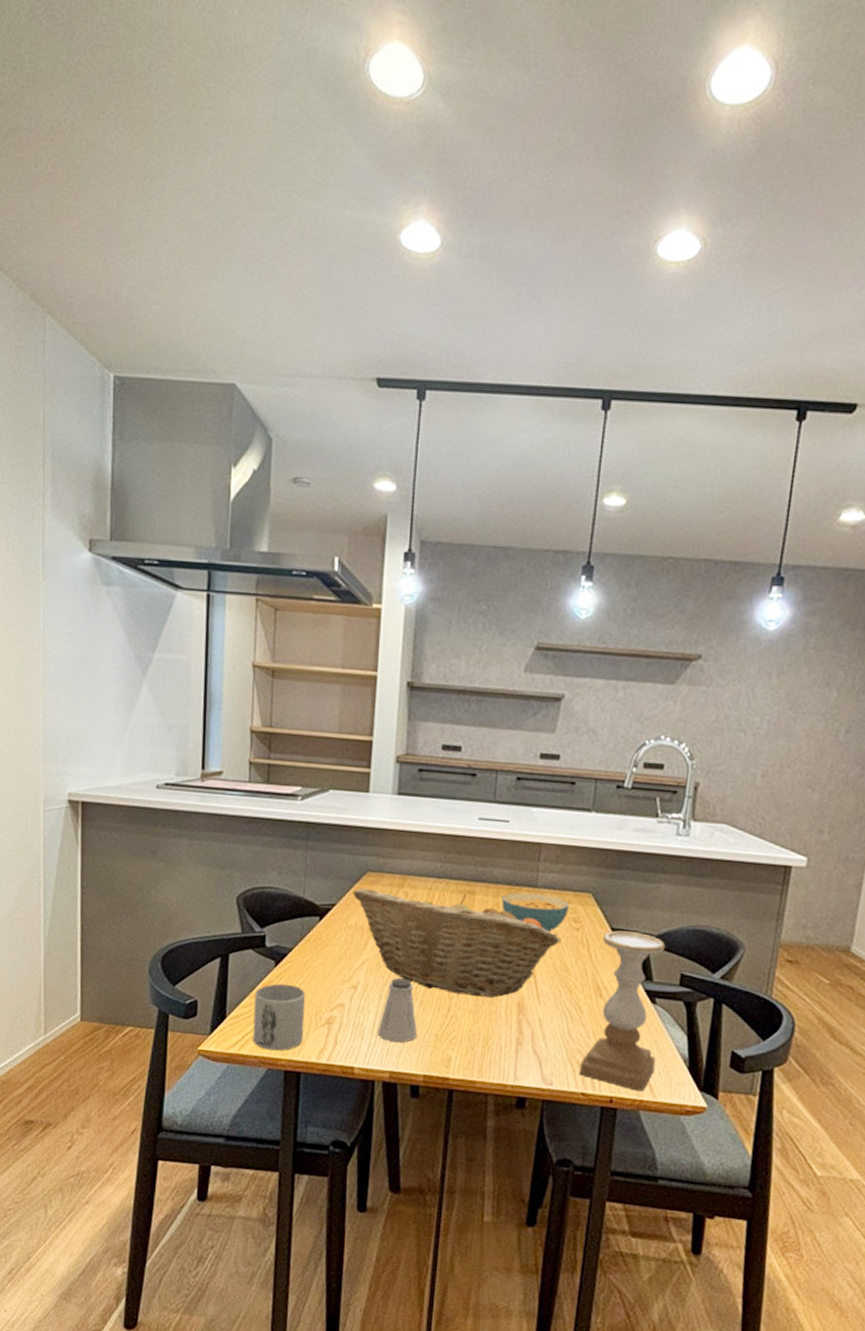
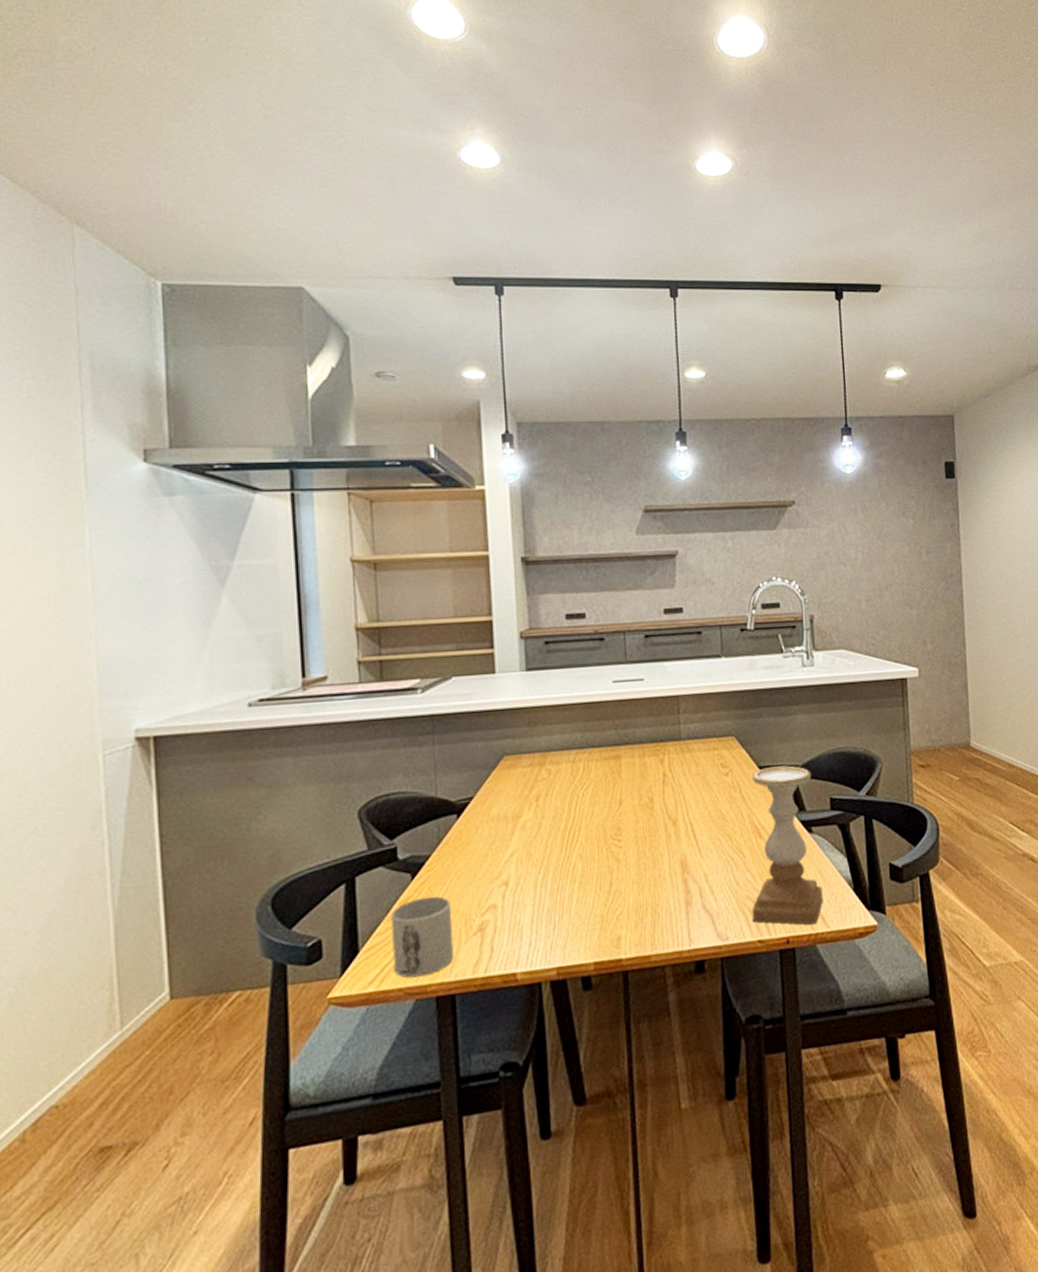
fruit basket: present [353,888,561,998] -> none [491,759,713,867]
saltshaker: present [377,977,418,1042] -> none [537,861,582,934]
cereal bowl: present [501,892,569,933] -> none [647,746,715,783]

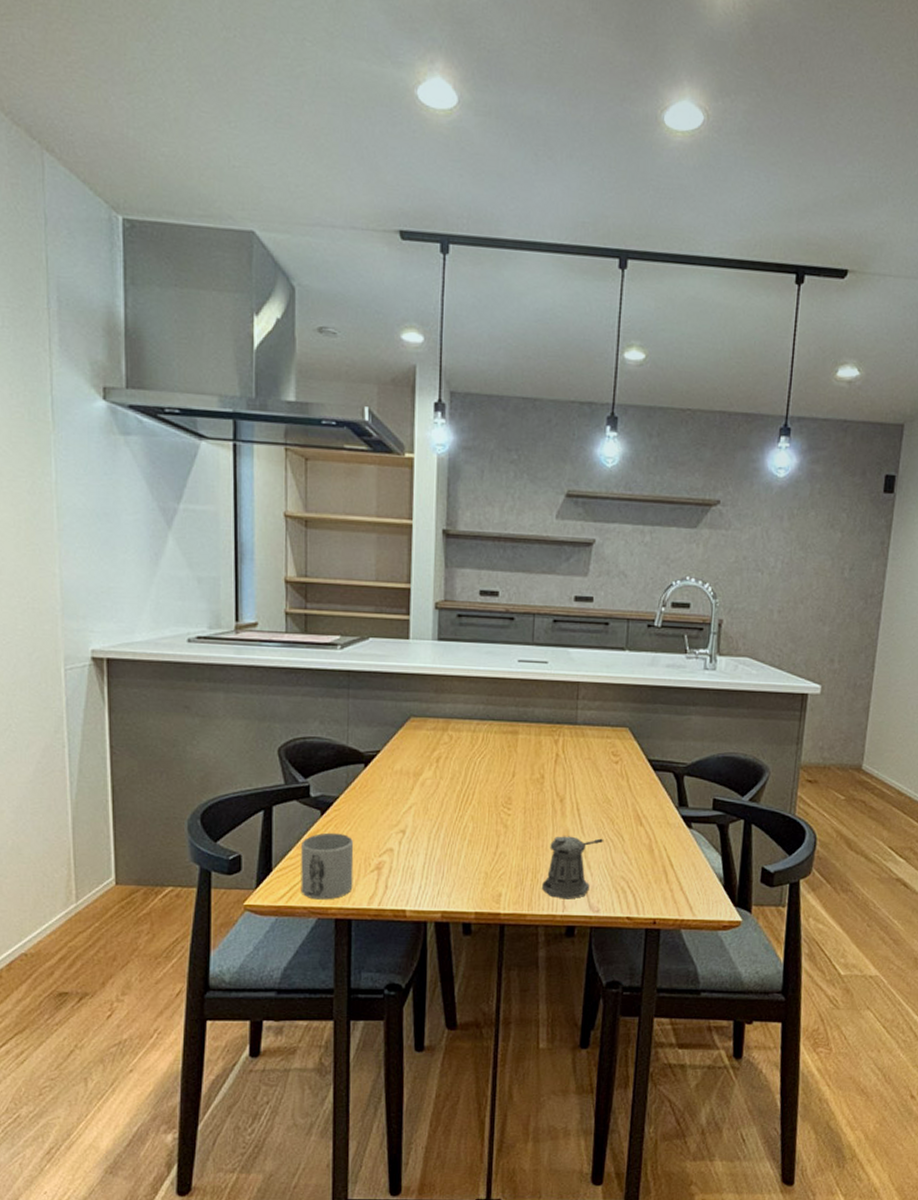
pepper shaker: none [664,858,723,932] -> present [542,836,603,899]
candle holder: present [752,765,823,925] -> none [624,761,699,911]

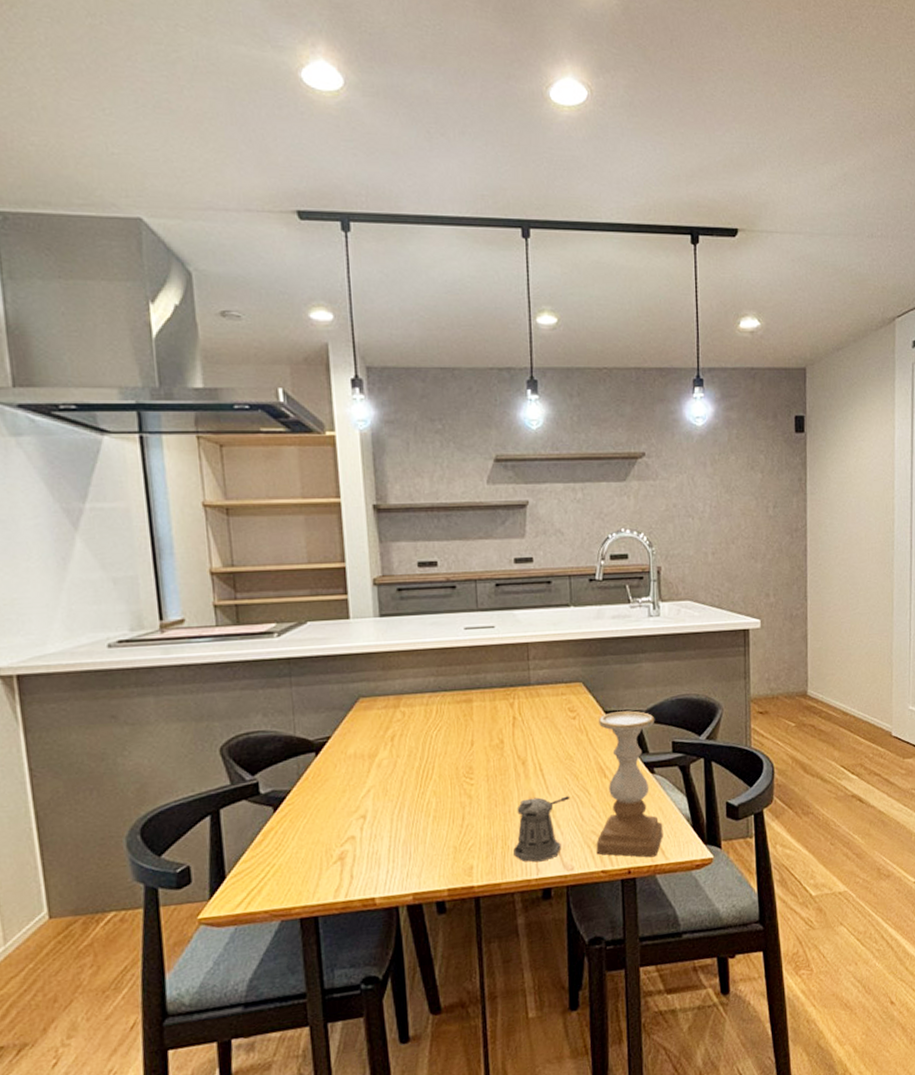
mug: present [301,832,354,900] -> none [255,828,316,902]
candle holder: none [624,761,699,911] -> present [596,710,663,858]

